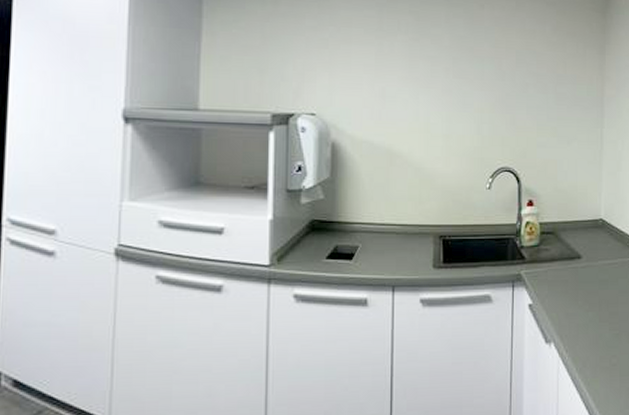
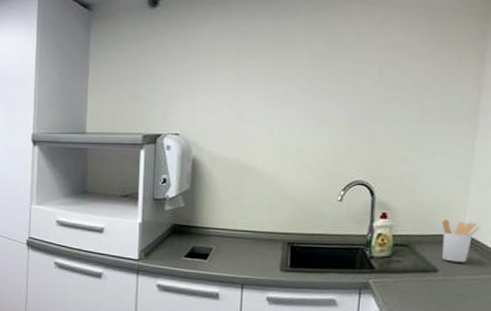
utensil holder: none [581,204,612,248] -> present [442,219,479,263]

